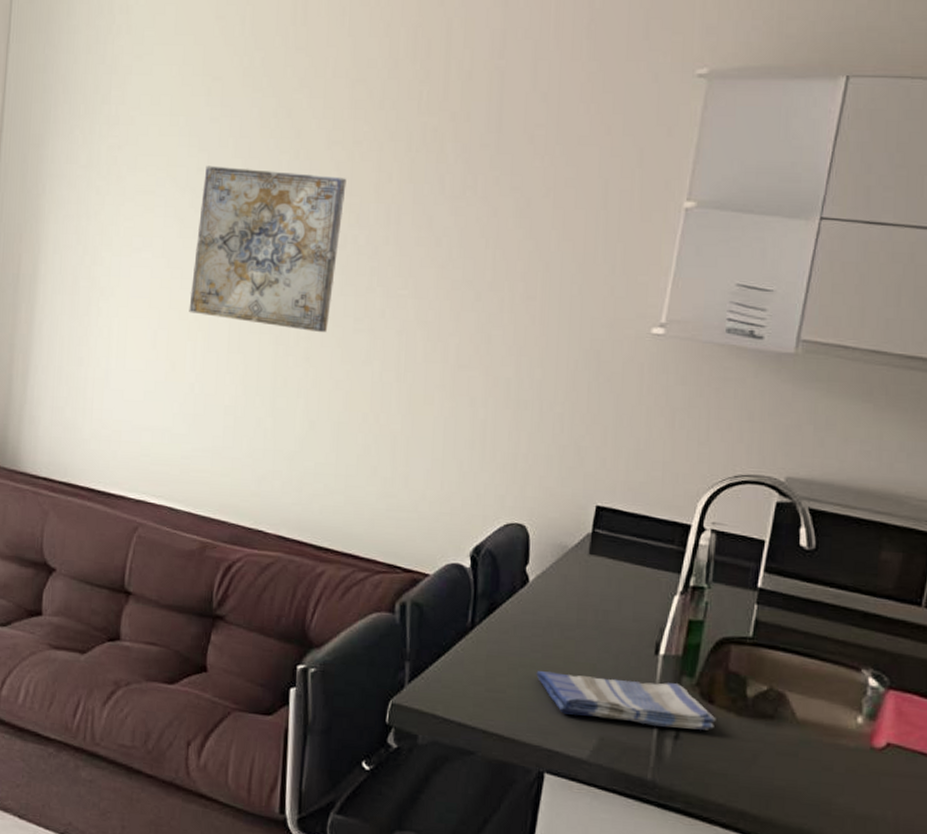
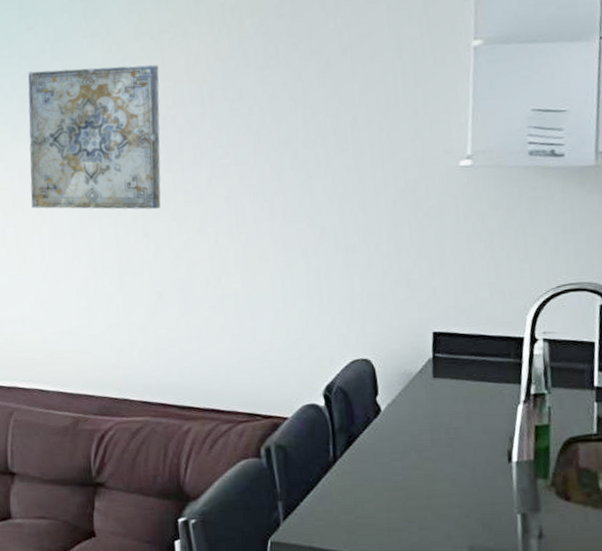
dish towel: present [536,671,716,730] -> none [401,486,575,529]

